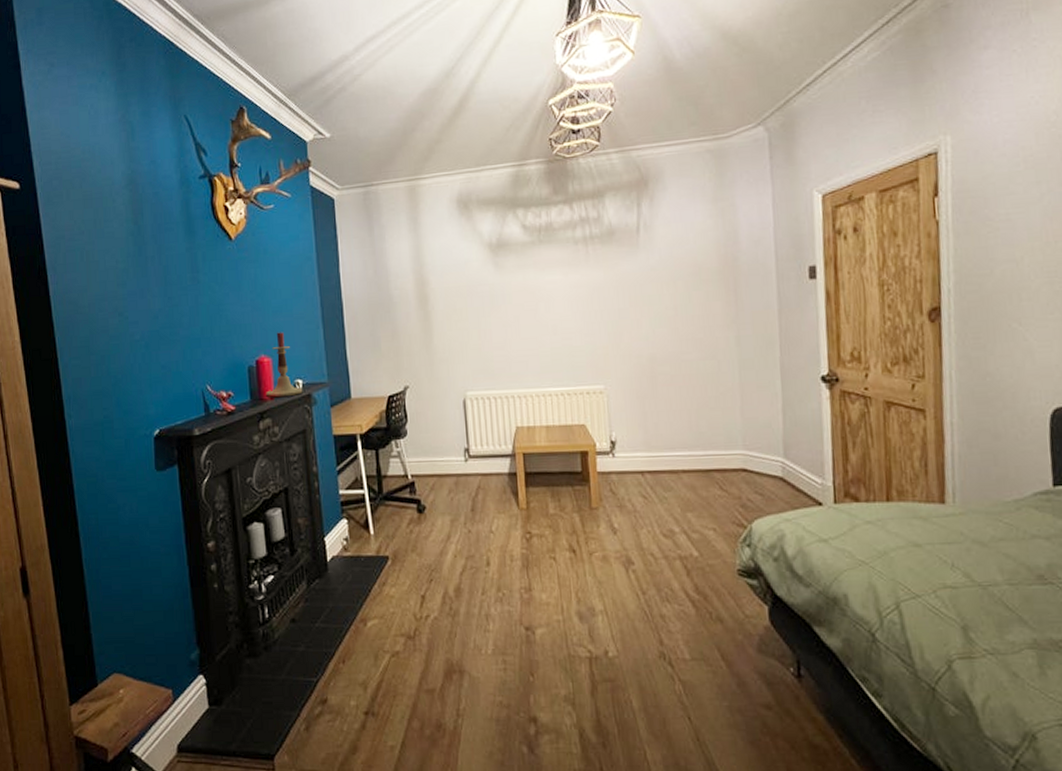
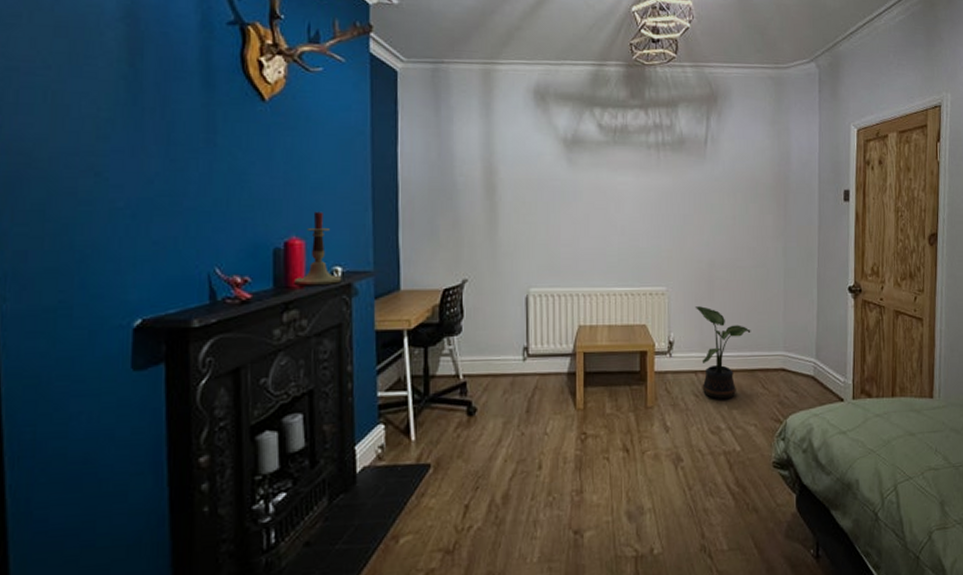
potted plant: none [636,404,703,502] -> present [694,306,751,400]

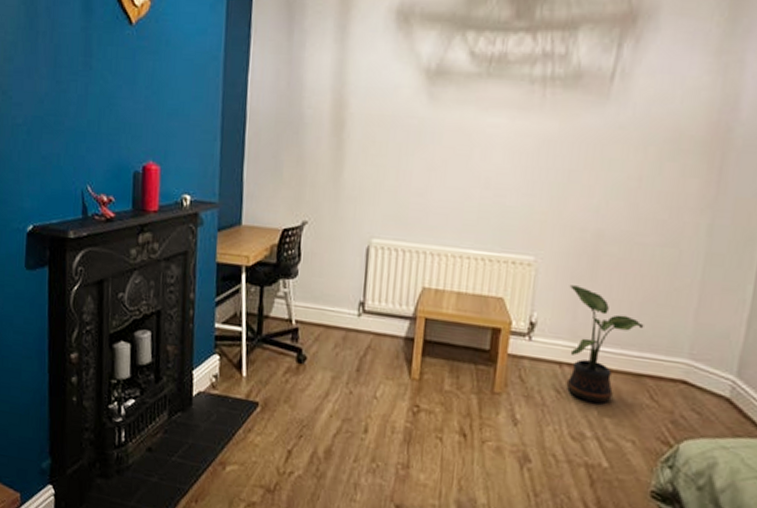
candlestick: present [294,211,342,286] -> none [149,138,190,213]

